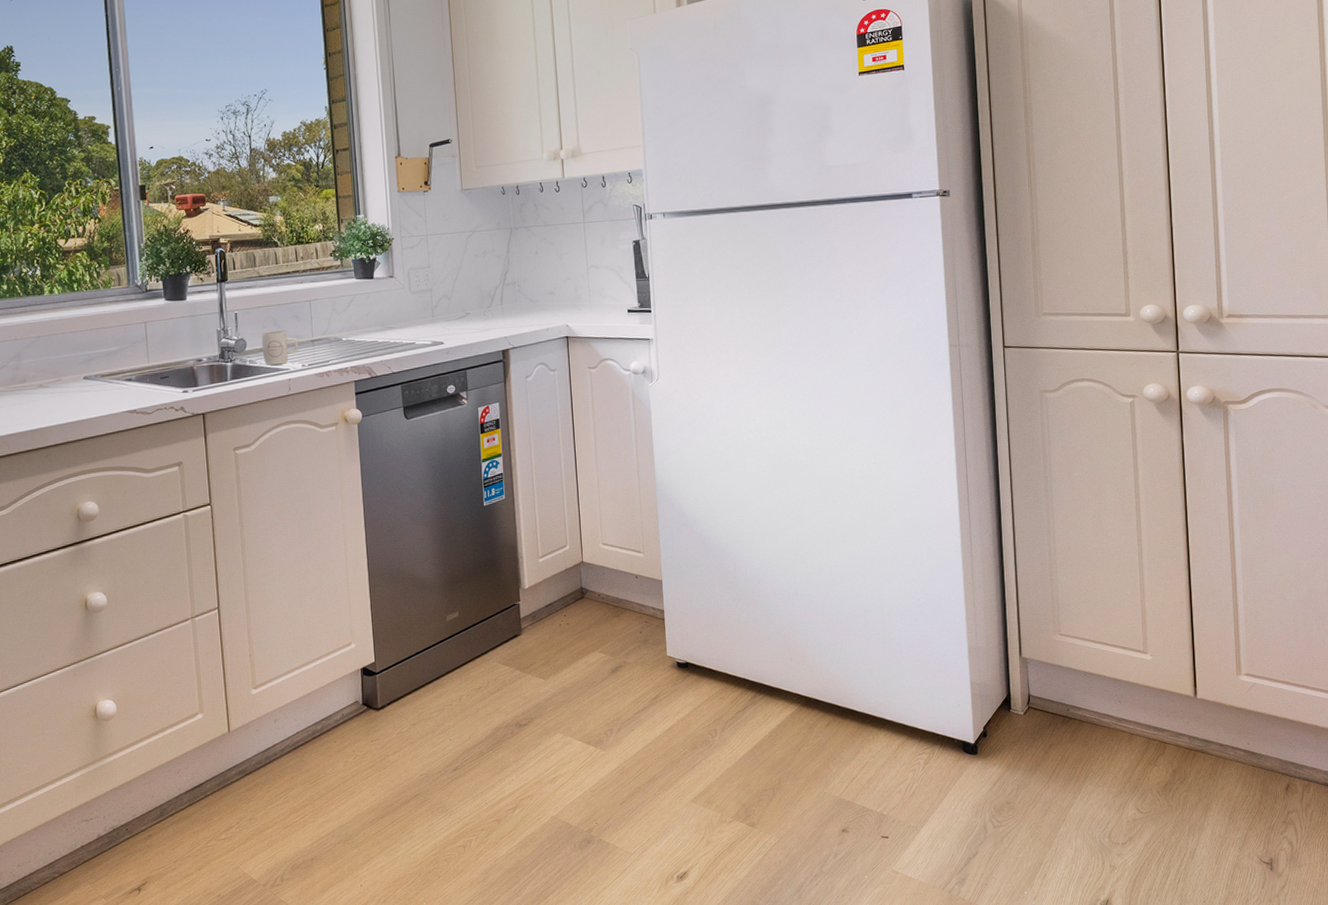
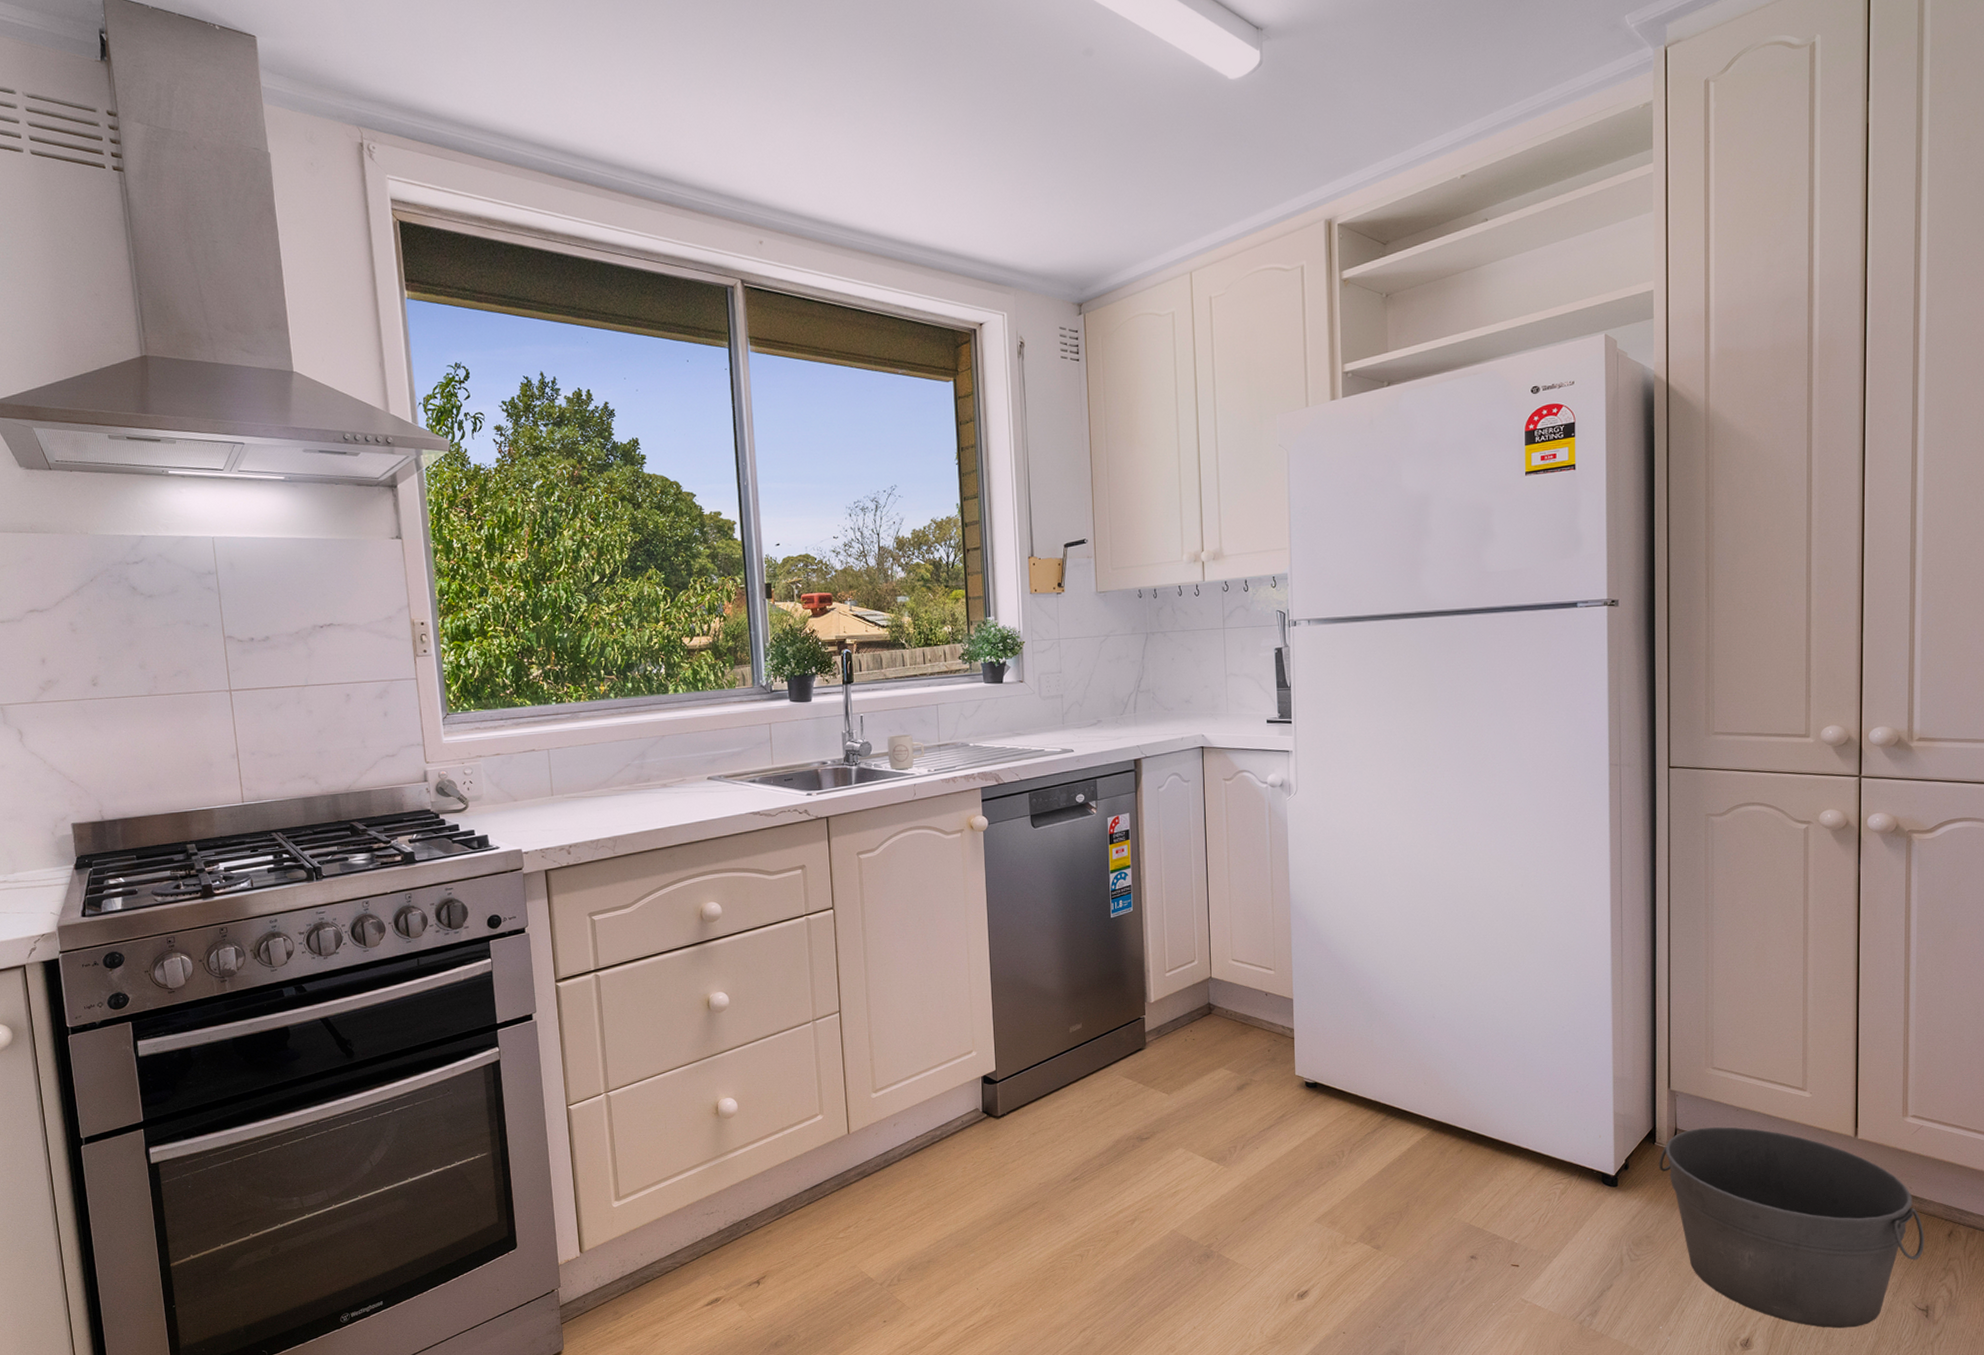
pan: none [1014,691,1265,885] -> present [1658,1127,1925,1328]

